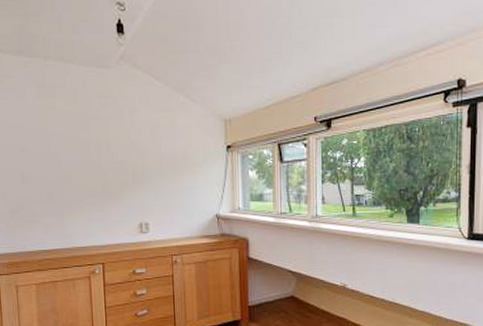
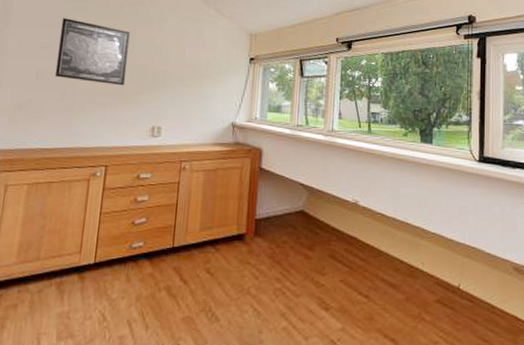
wall art: none [35,117,107,184] -> present [54,18,131,86]

